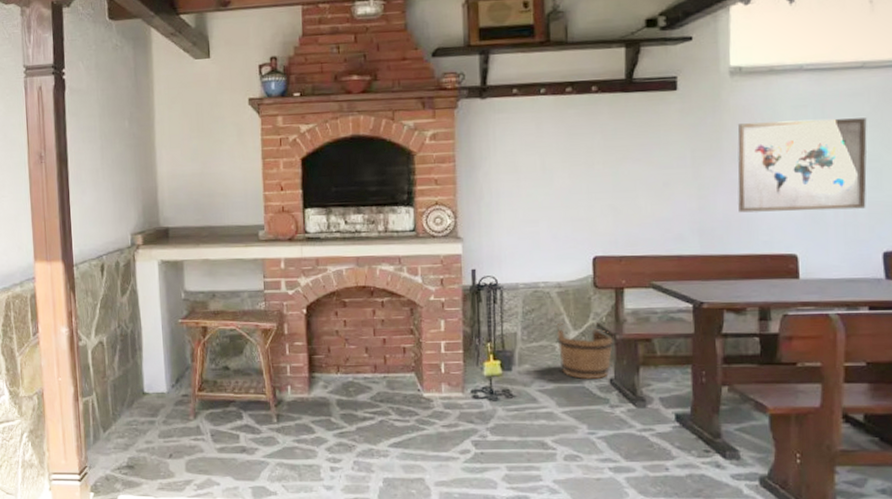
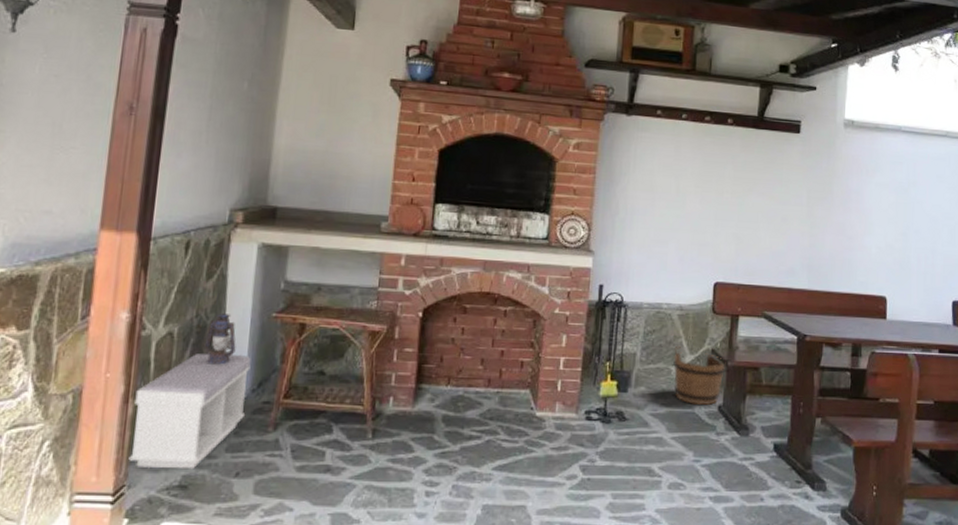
bench: none [83,356,170,453] -> present [128,353,251,470]
lantern: none [126,322,154,366] -> present [201,312,236,365]
wall art: present [737,118,867,213] -> none [842,172,947,260]

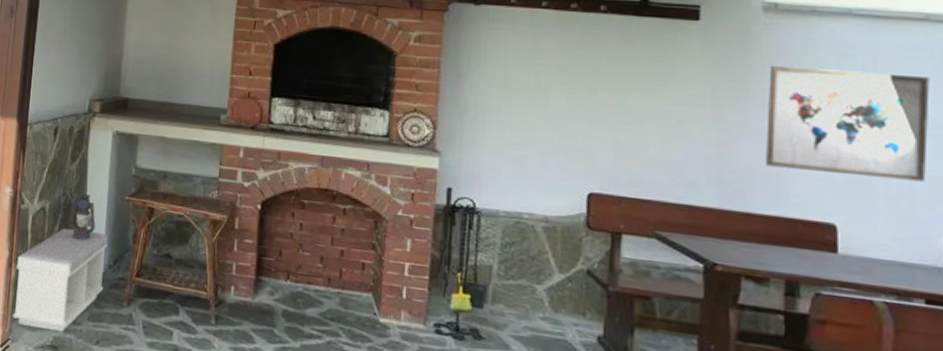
bucket: present [673,345,725,406] -> none [538,262,605,336]
wall art: none [842,172,947,260] -> present [766,66,930,182]

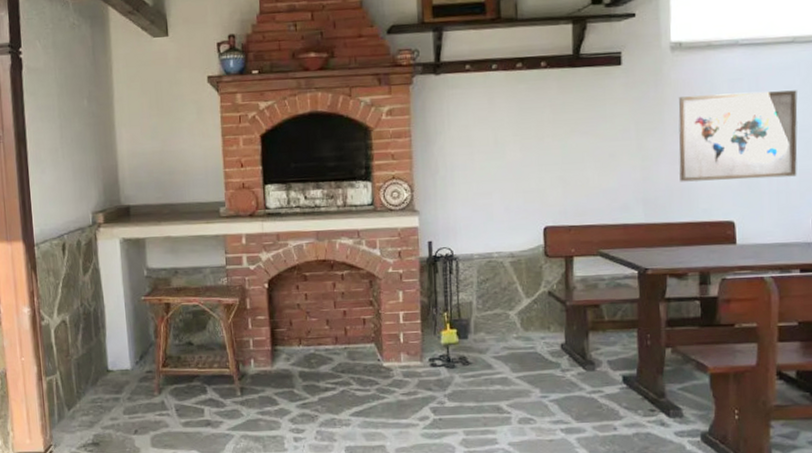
bench: present [12,228,108,333] -> none [46,334,134,430]
lantern: present [67,193,96,241] -> none [89,300,117,344]

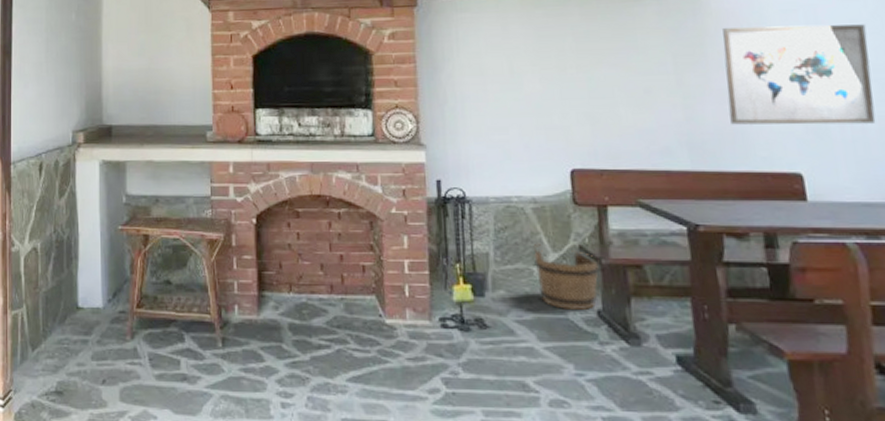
bucket: none [510,291,564,345] -> present [533,243,599,311]

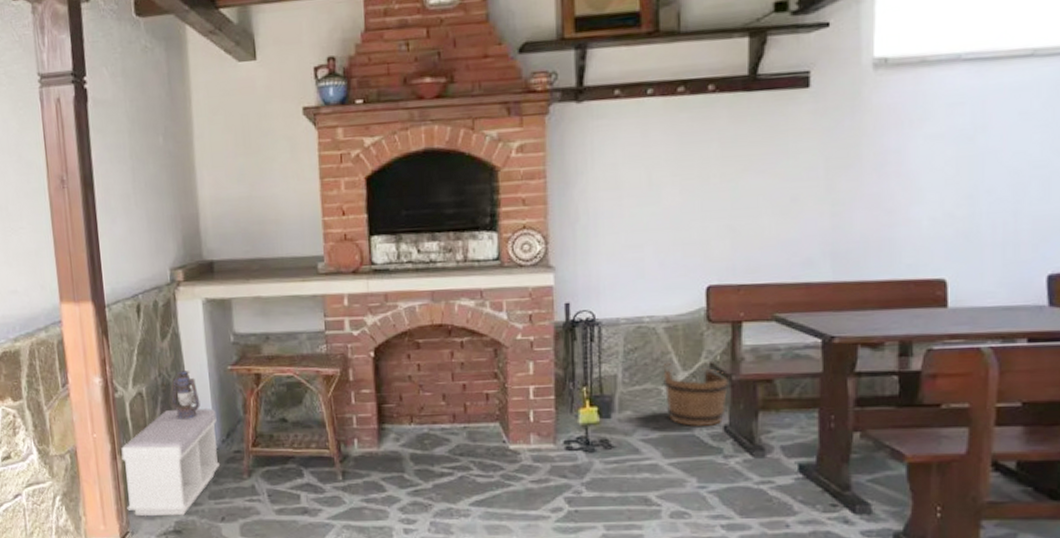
bench: none [12,265,105,376] -> present [121,409,221,516]
lantern: none [61,227,90,277] -> present [169,369,200,420]
wall art: present [723,24,876,125] -> none [879,116,1035,232]

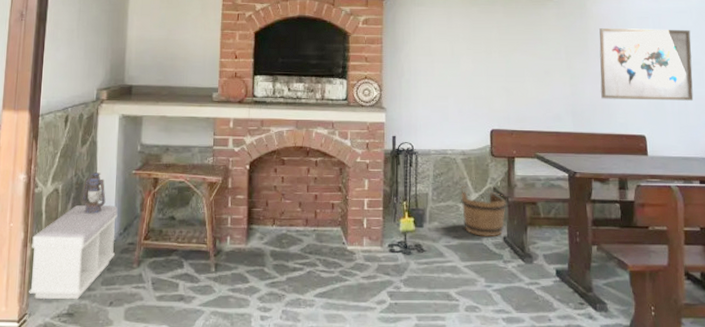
wall art: none [879,116,1035,232] -> present [599,28,694,101]

